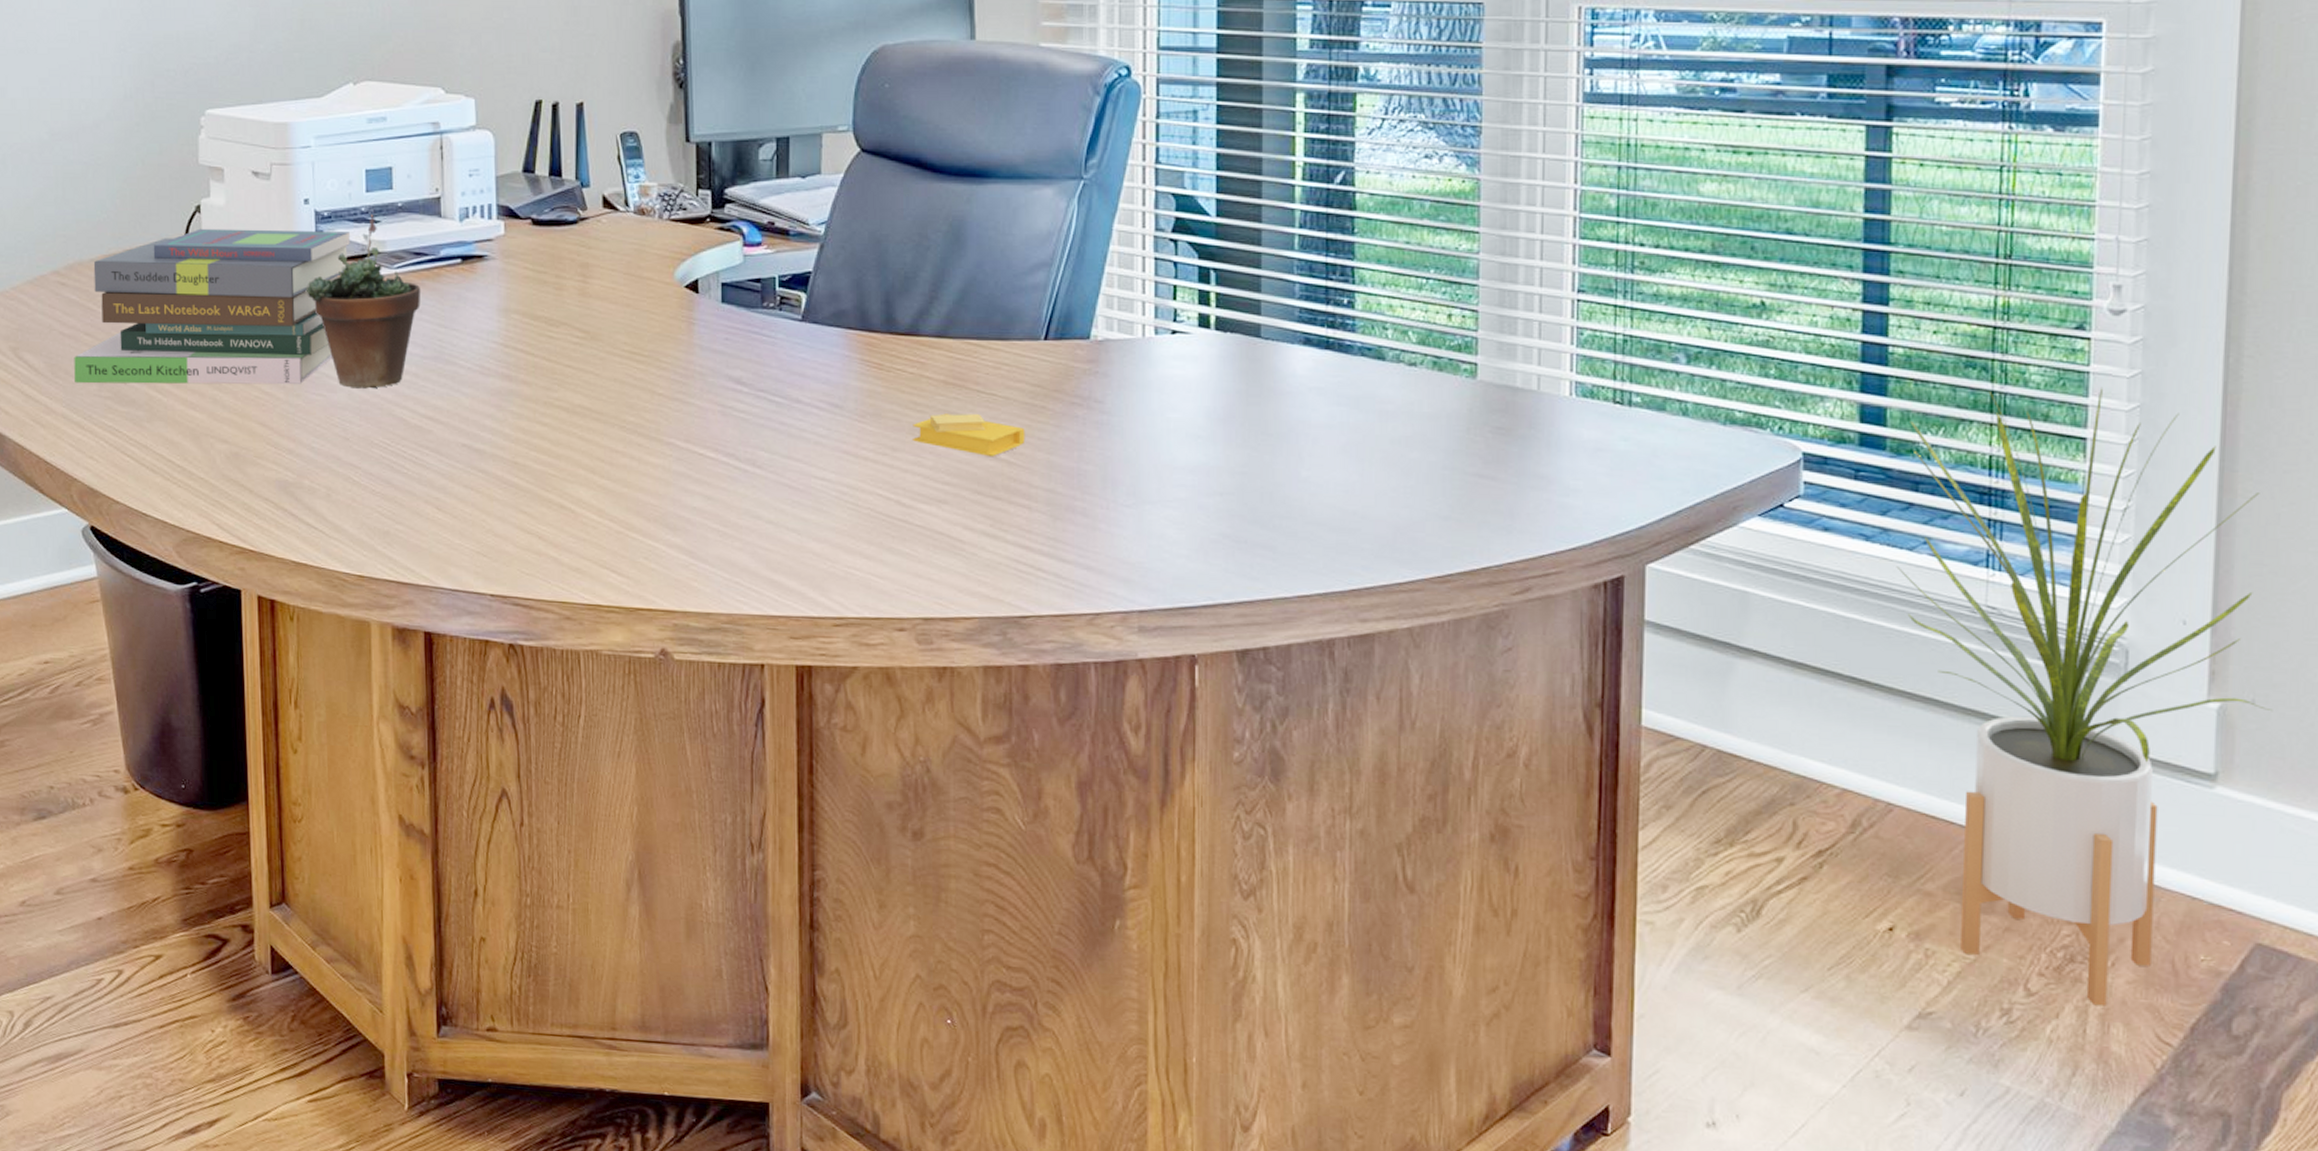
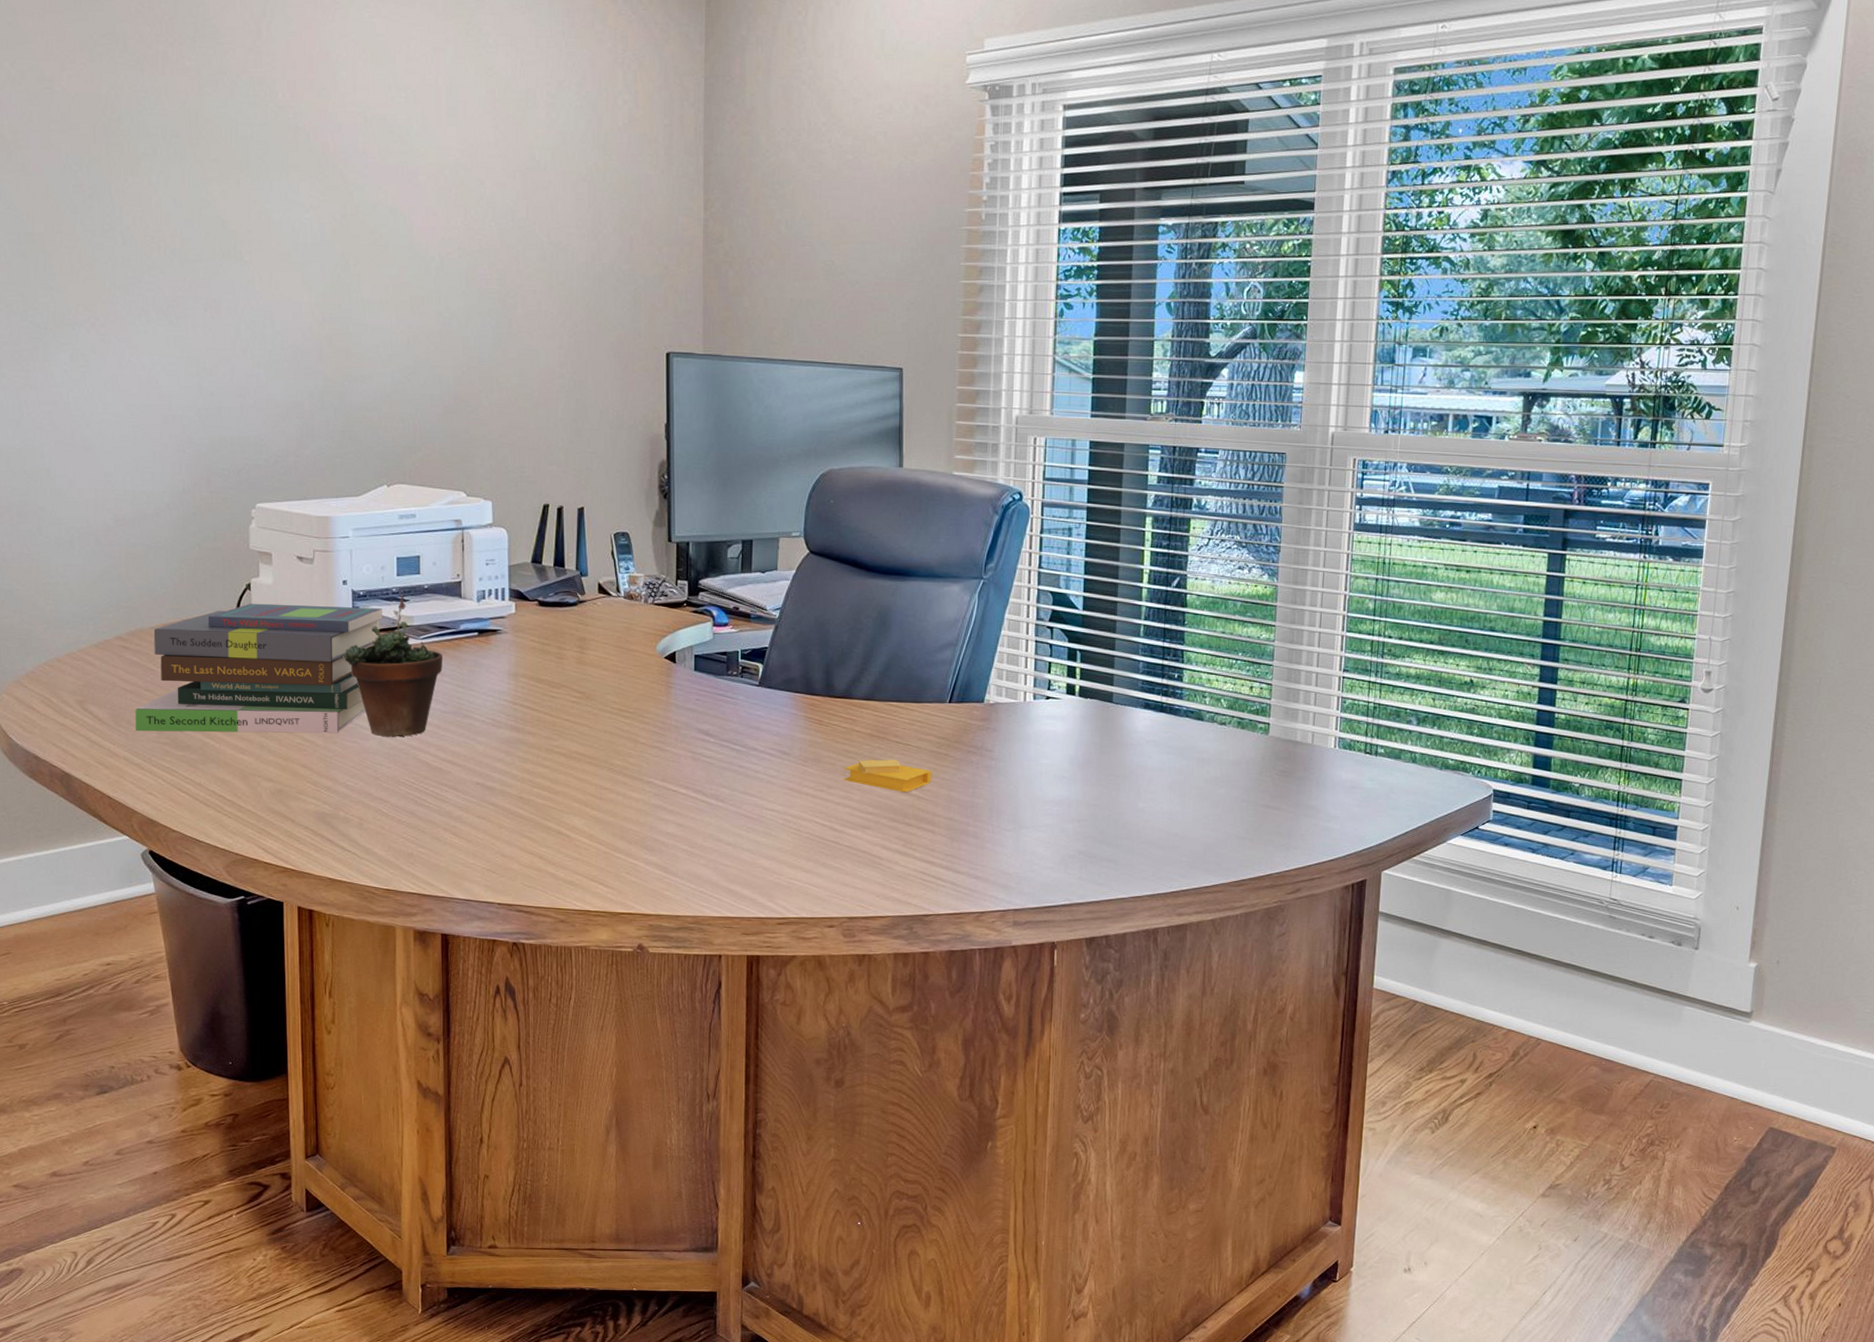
house plant: present [1896,386,2273,1007] -> none [1552,743,1791,1175]

